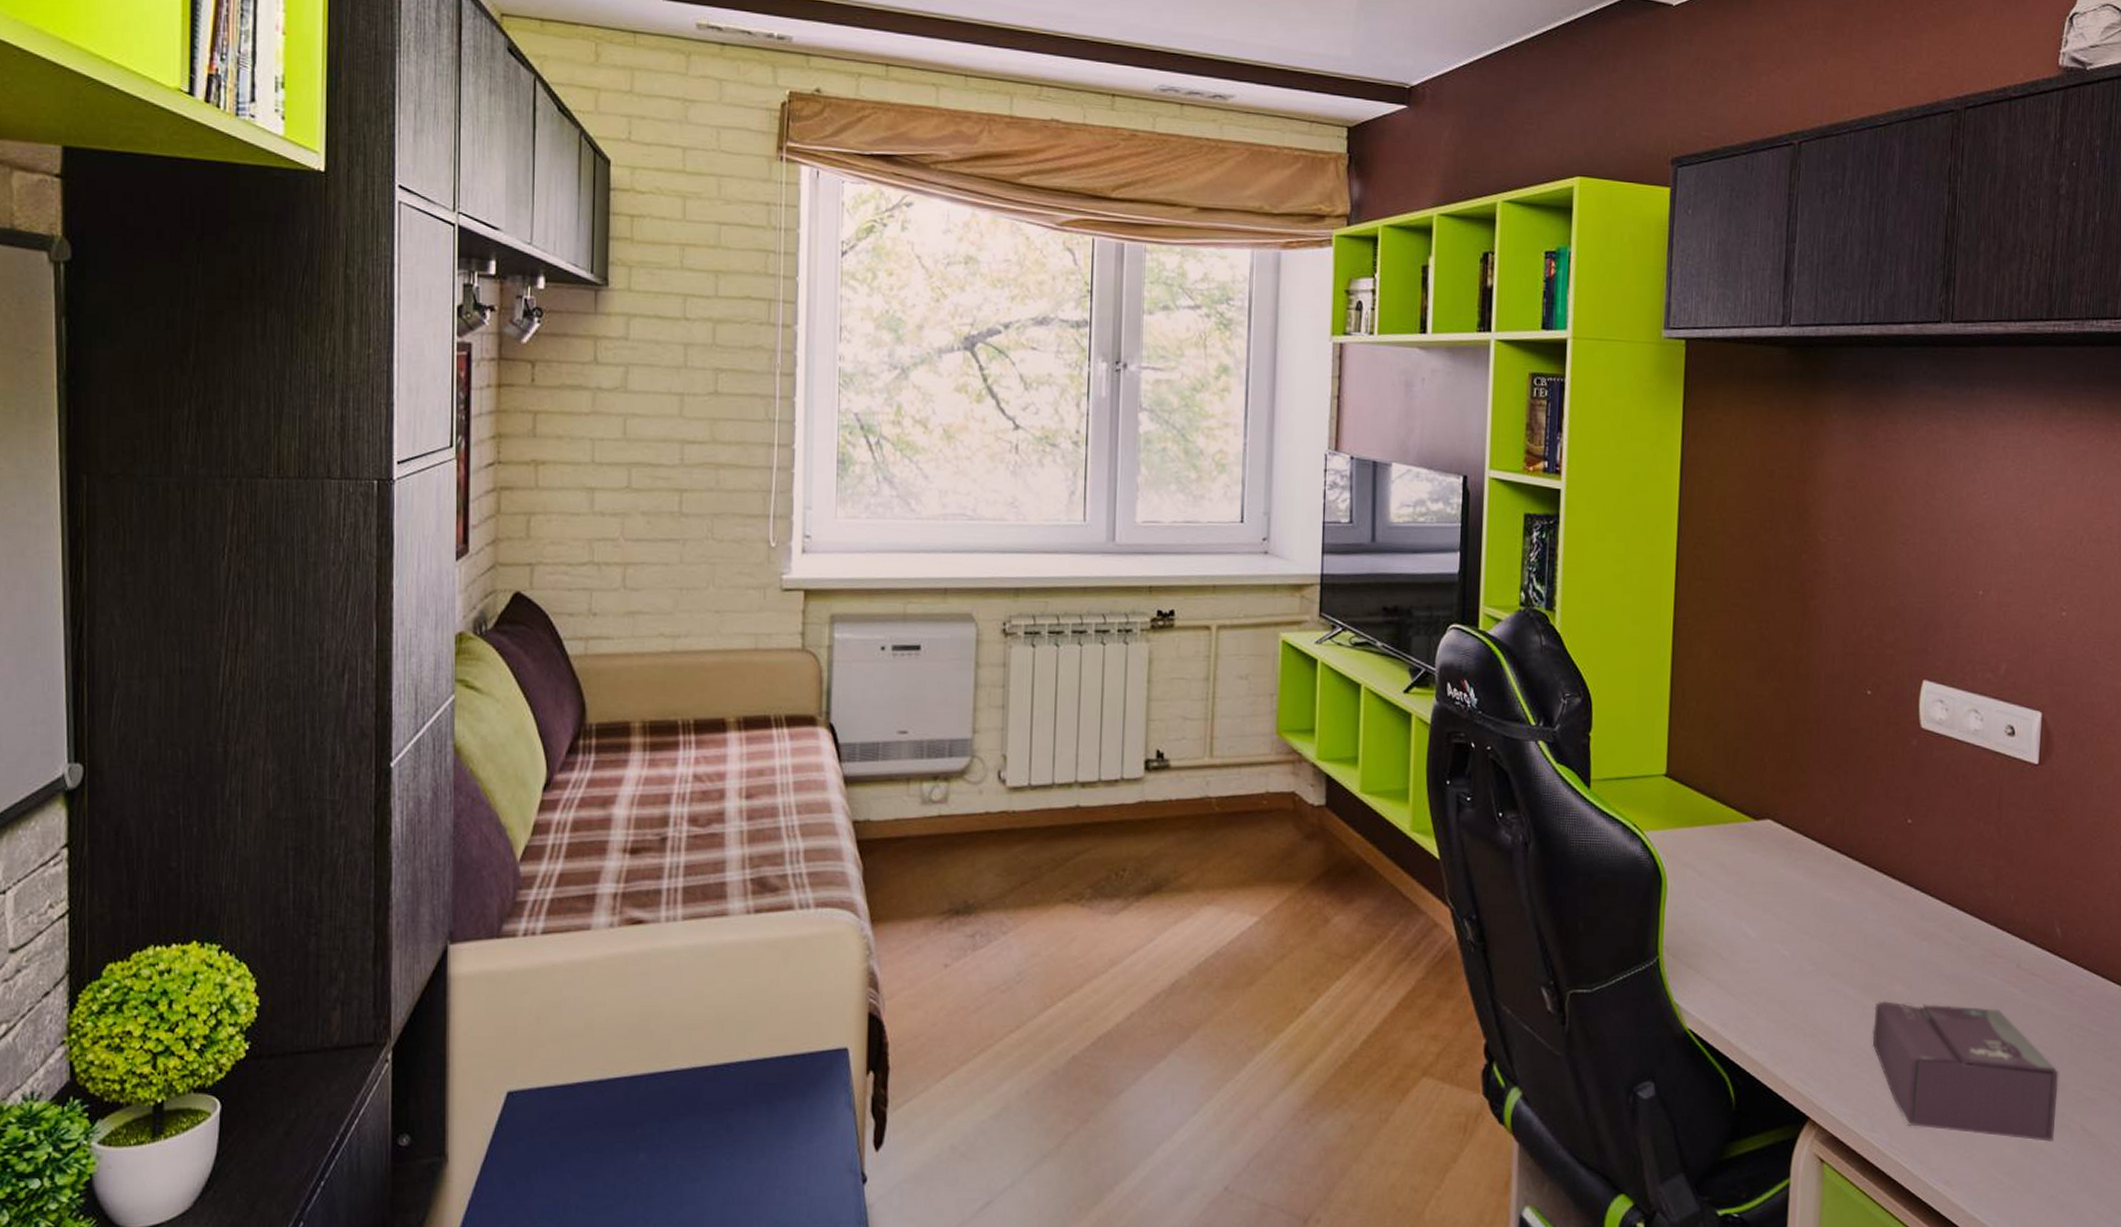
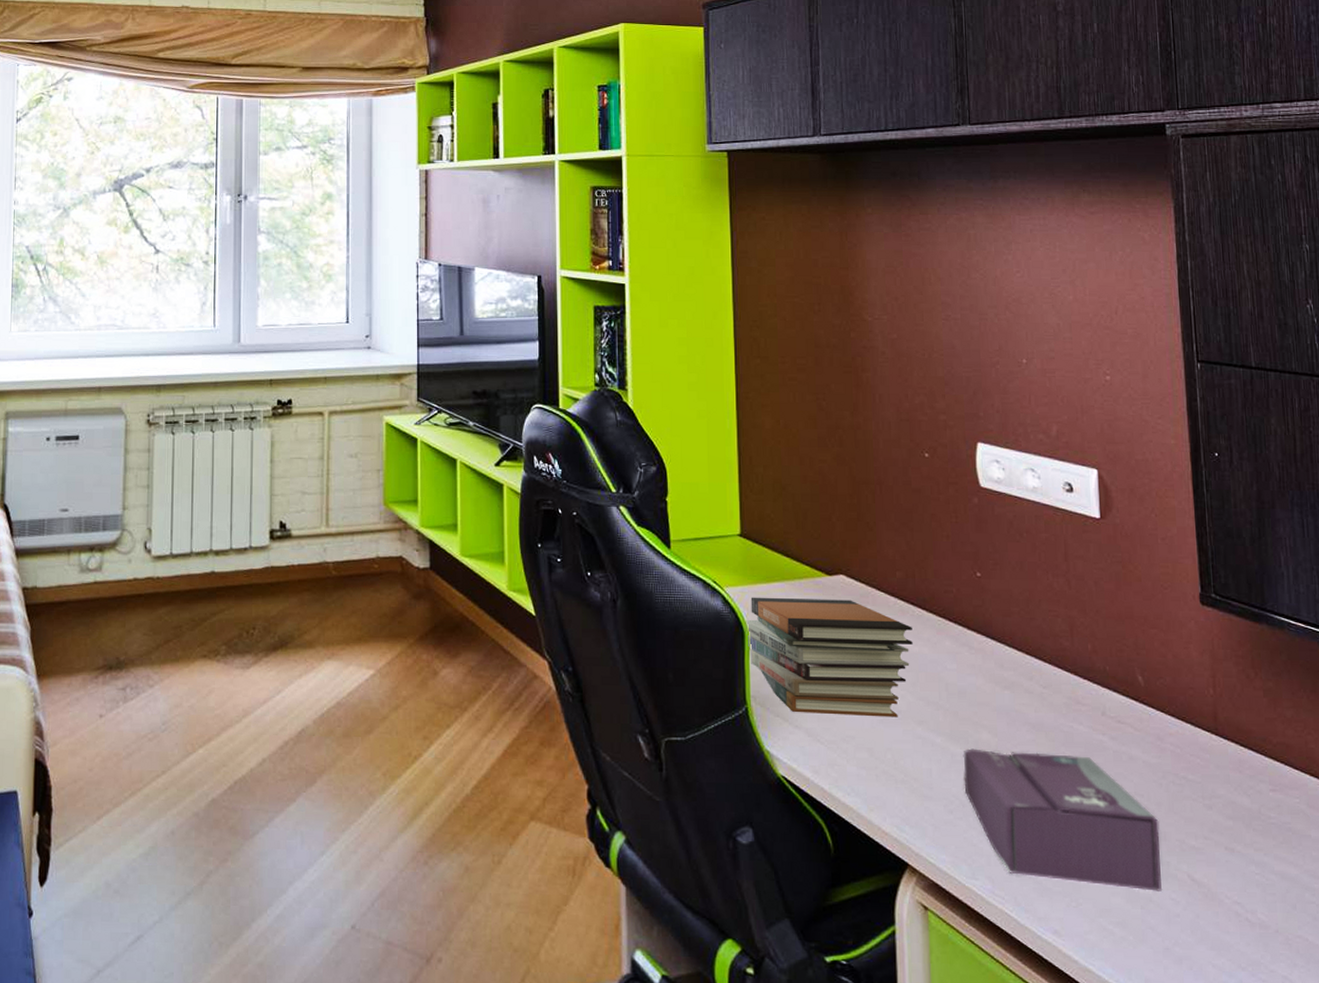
book stack: none [1664,842,1836,969] -> present [746,597,913,718]

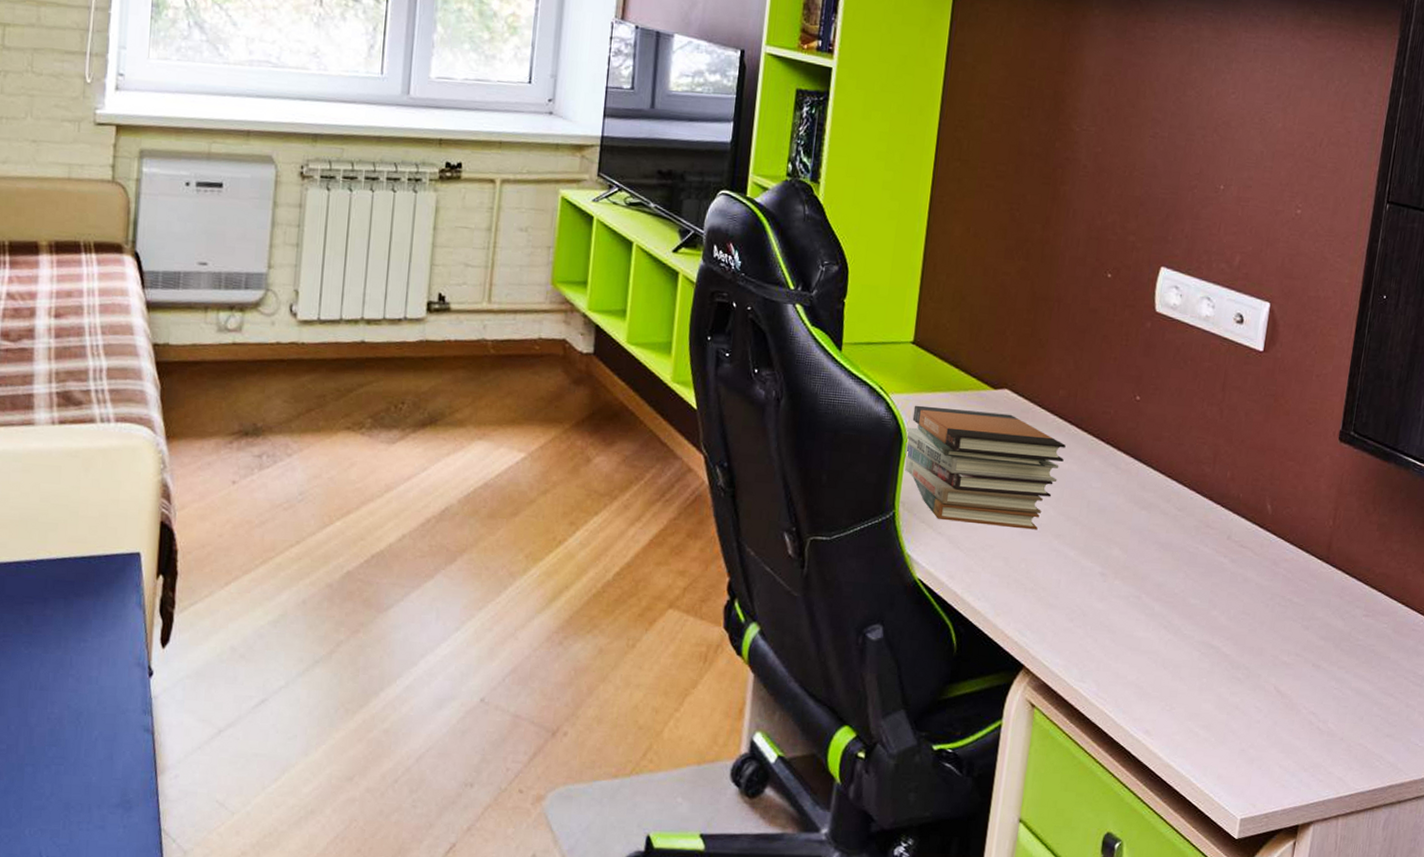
tissue box: present [963,748,1163,891] -> none [1087,563,1259,700]

